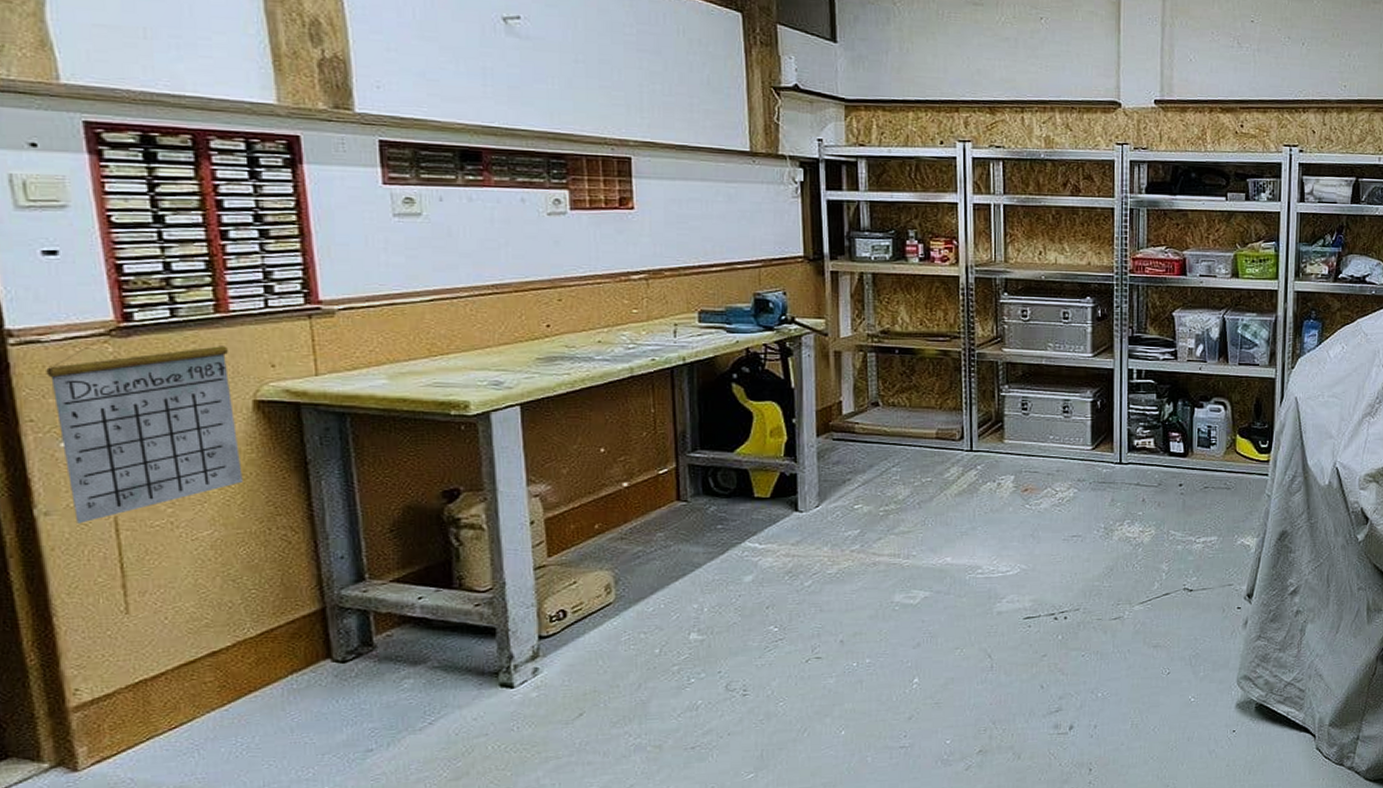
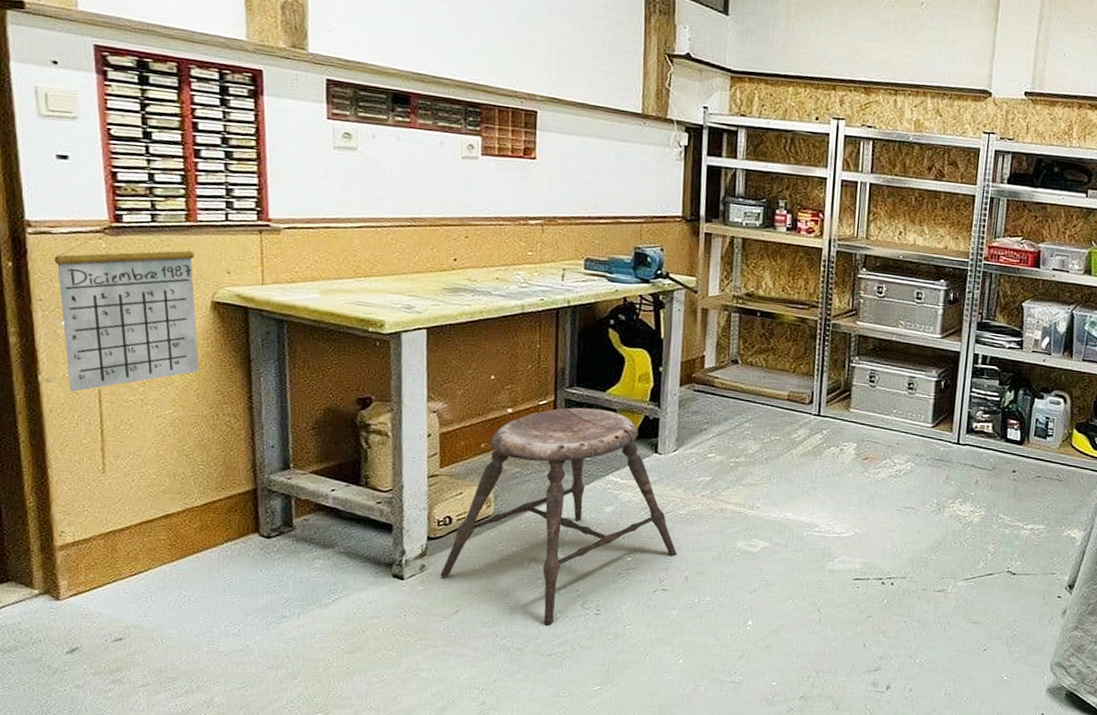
stool: none [557,471,829,716] -> present [440,407,677,626]

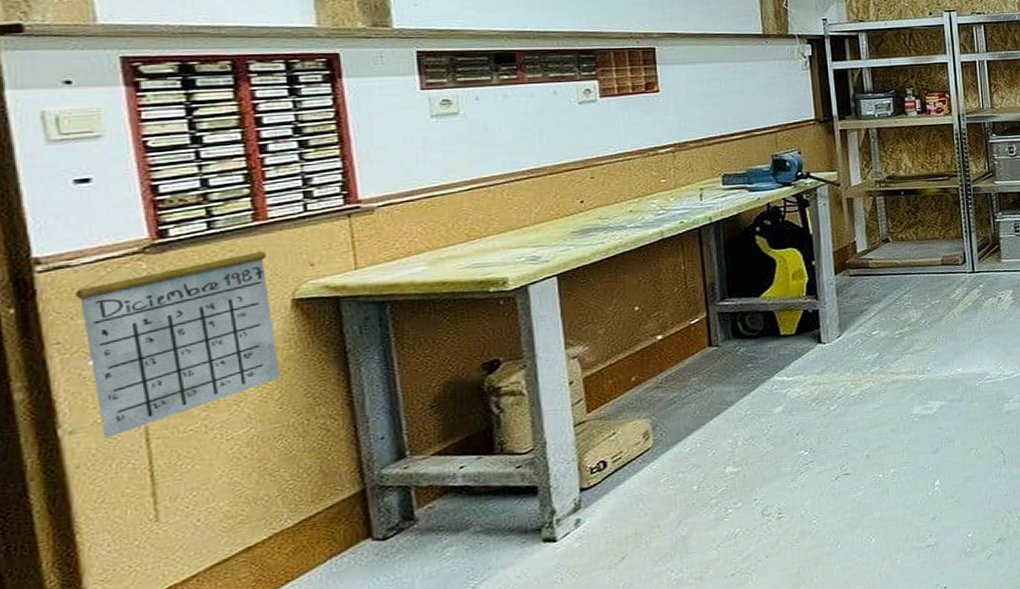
stool: present [440,407,677,626] -> none [599,313,854,545]

